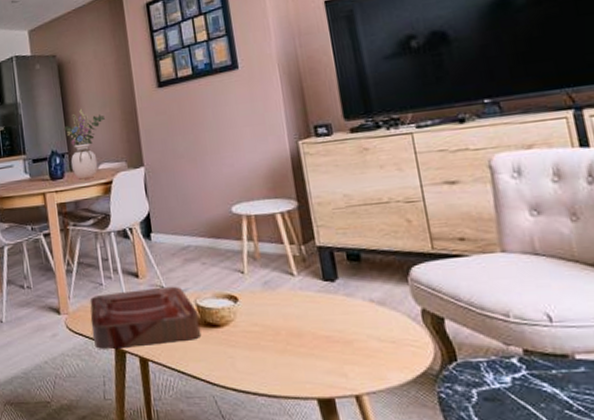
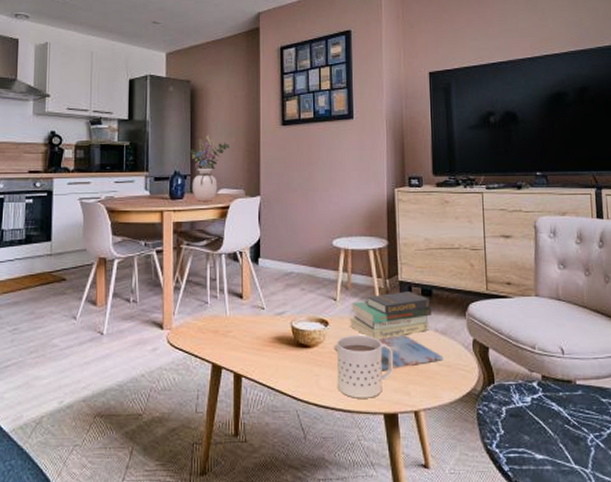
decorative tray: present [90,286,202,350] -> none [192,308,293,366]
magazine: none [247,306,385,349] -> present [333,334,444,370]
mug: none [250,309,324,382] -> present [337,334,394,398]
books: none [262,257,363,315] -> present [350,291,431,340]

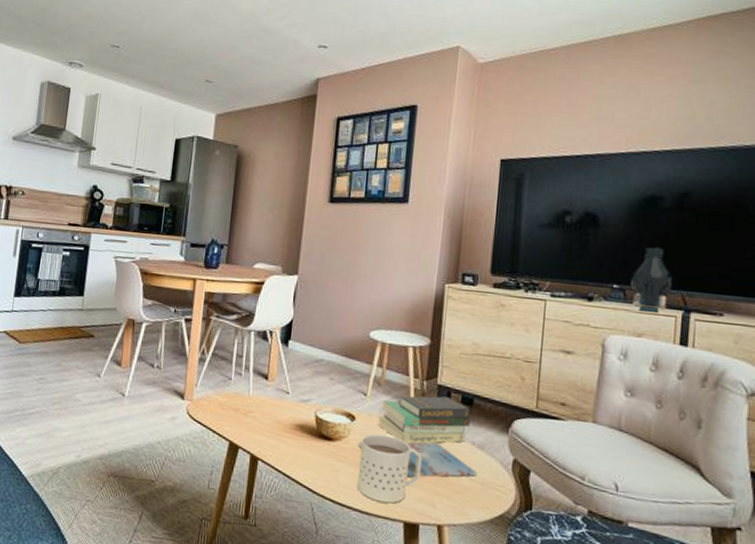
bouquet: present [189,135,229,202] -> none [227,205,272,275]
vase: none [549,137,586,194] -> present [630,247,675,314]

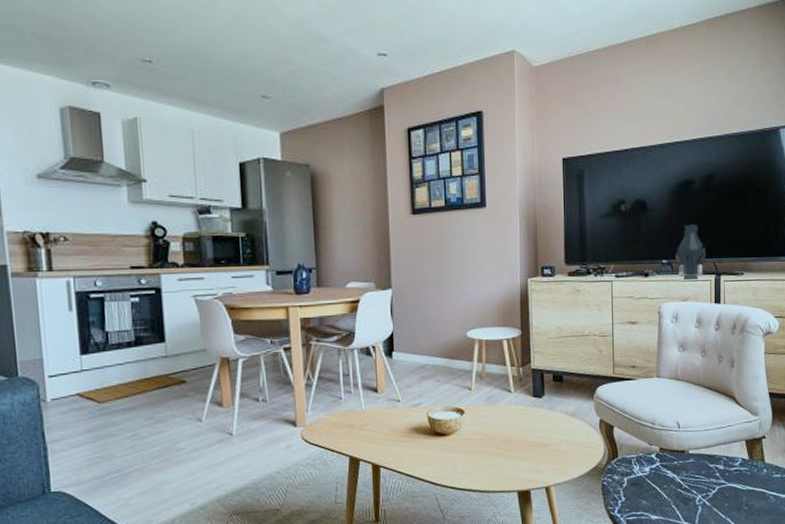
mug: present [357,434,423,504] -> none [473,420,527,480]
magazine: present [357,441,478,477] -> none [469,418,573,452]
books: present [378,396,471,444] -> none [485,378,562,425]

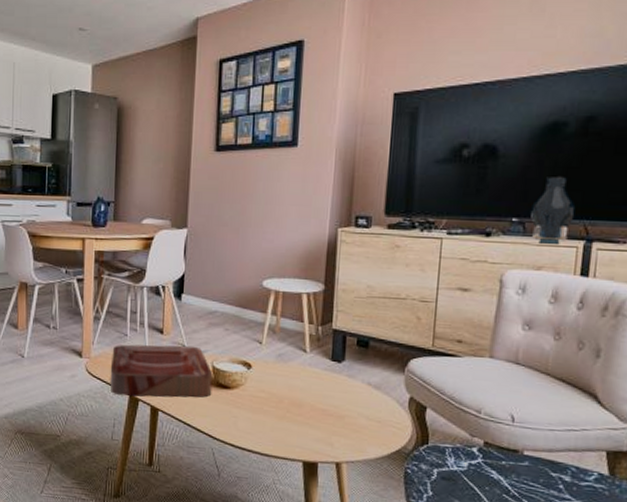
decorative tray: none [327,400,430,459] -> present [109,344,213,398]

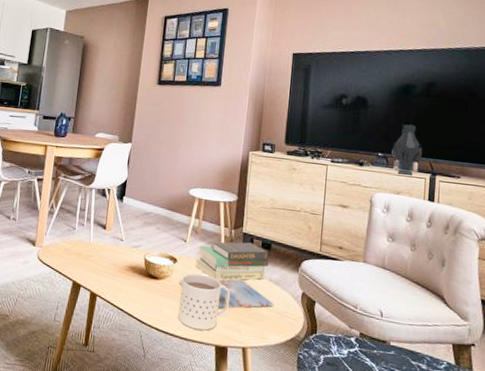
decorative tray: present [109,344,213,398] -> none [56,236,145,286]
magazine: none [255,384,374,419] -> present [178,279,274,308]
mug: none [256,380,320,445] -> present [178,273,231,331]
books: none [275,340,367,388] -> present [195,242,269,282]

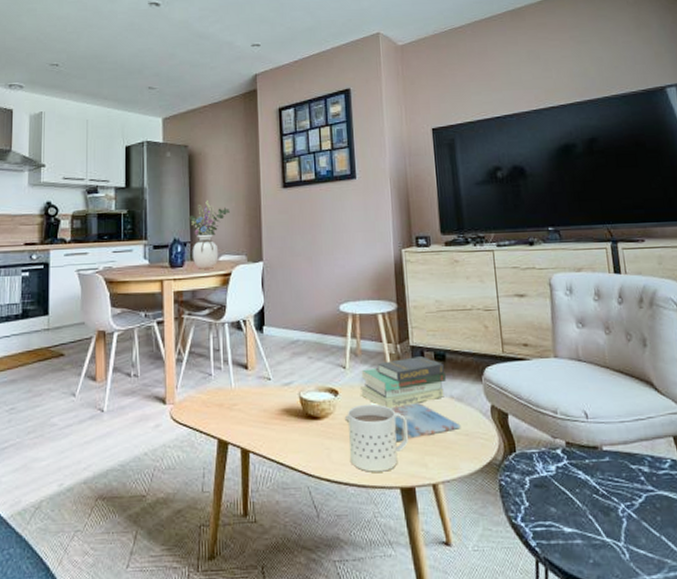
bouquet: none [73,85,111,143] -> present [188,201,230,269]
vase: present [391,124,424,176] -> none [561,189,599,249]

